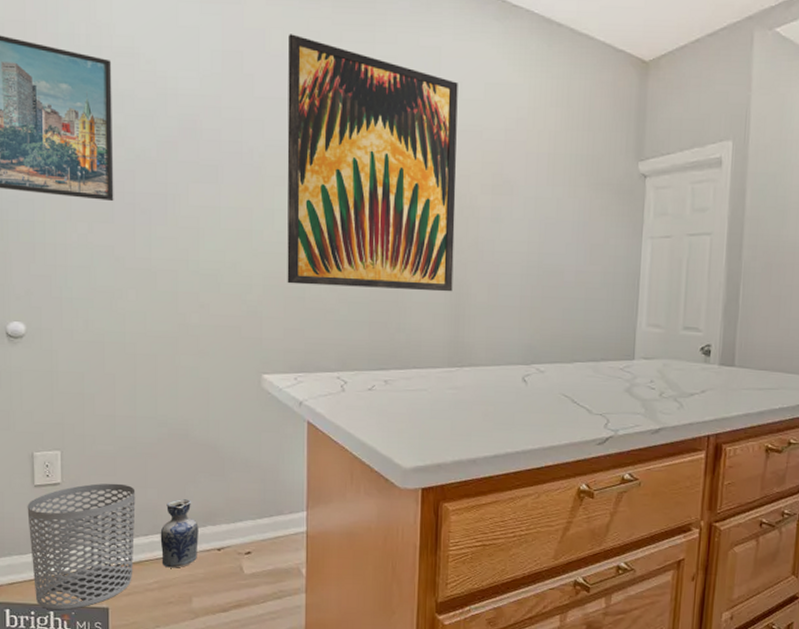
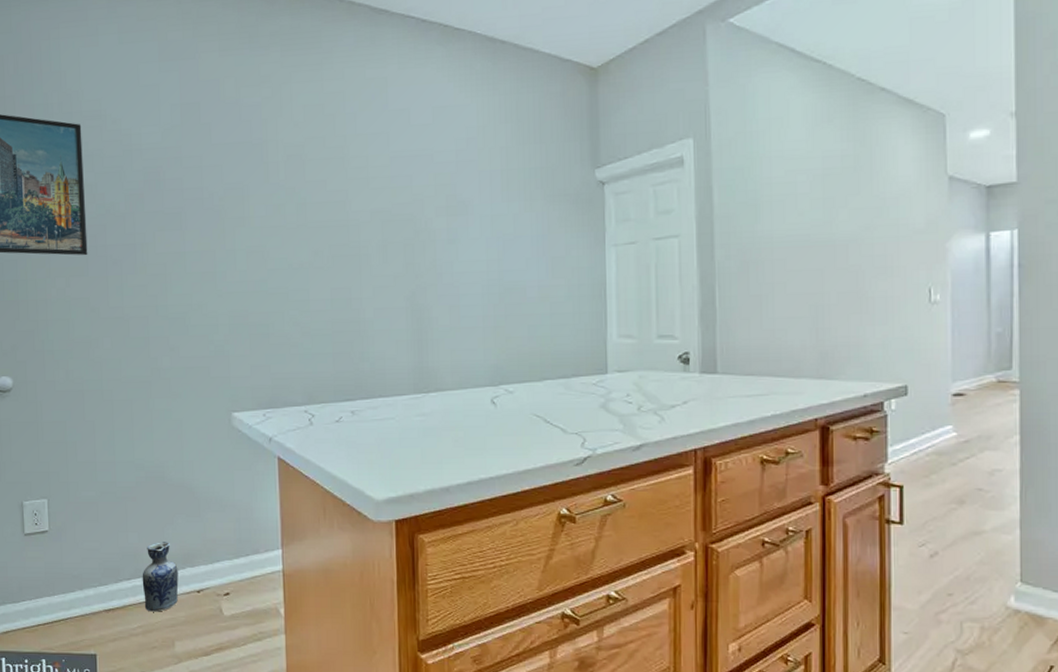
waste bin: present [27,483,136,611] -> none [18,528,118,658]
wall art: present [287,34,458,292] -> none [241,81,414,321]

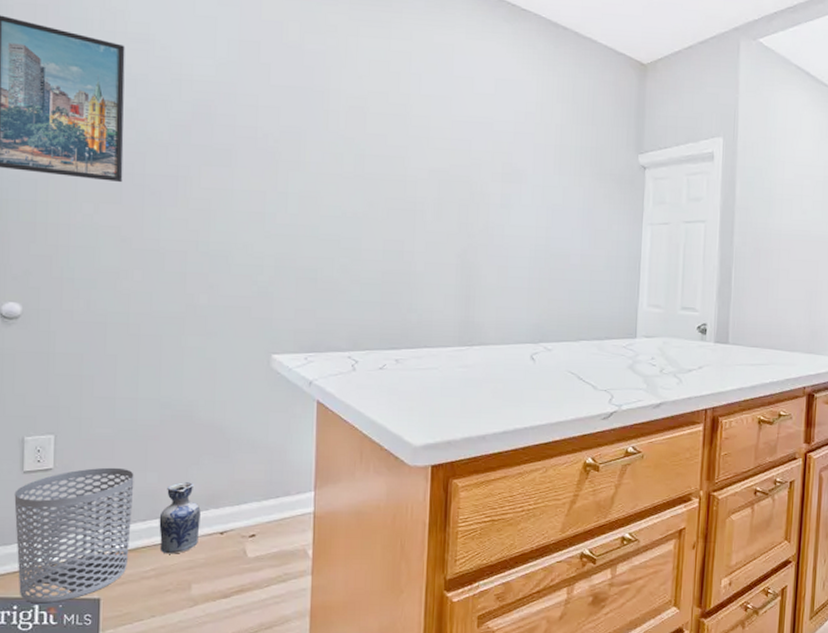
waste bin: none [18,528,118,658] -> present [14,467,134,604]

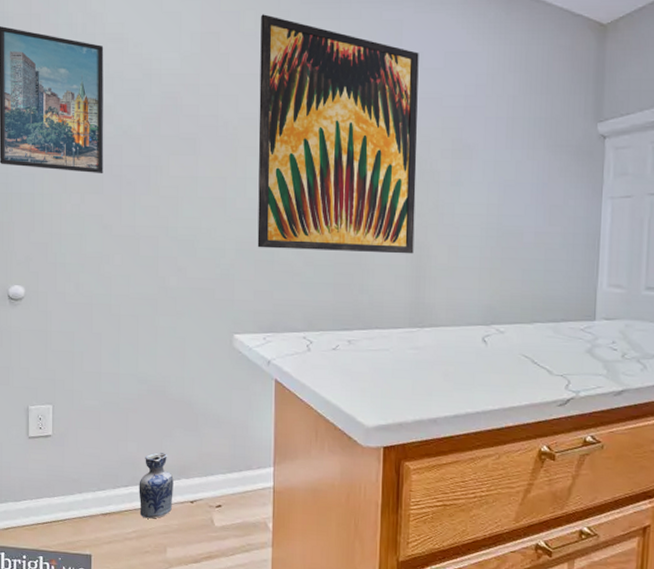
waste bin: present [14,467,134,604] -> none [22,436,117,556]
wall art: none [299,27,470,274] -> present [257,14,419,254]

